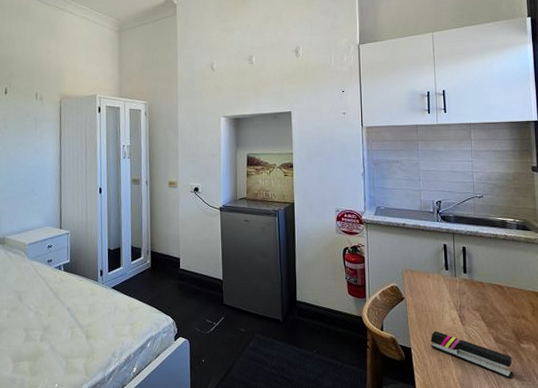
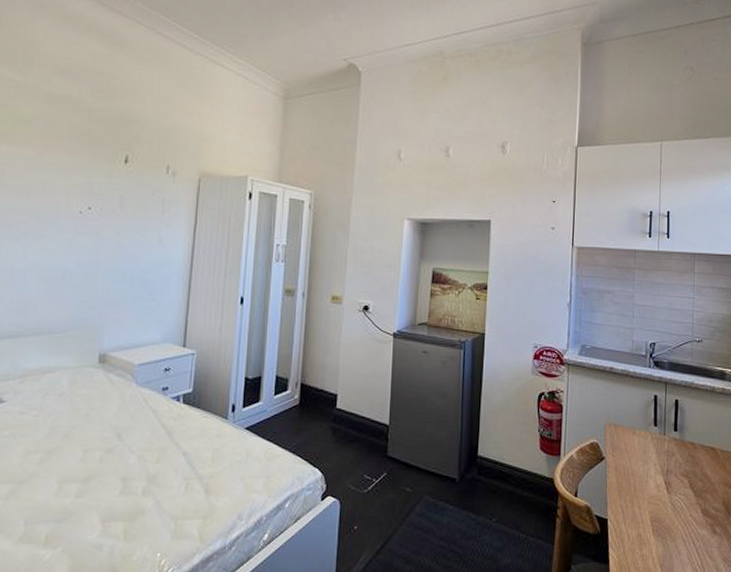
stapler: present [431,331,514,379] -> none [630,499,720,560]

